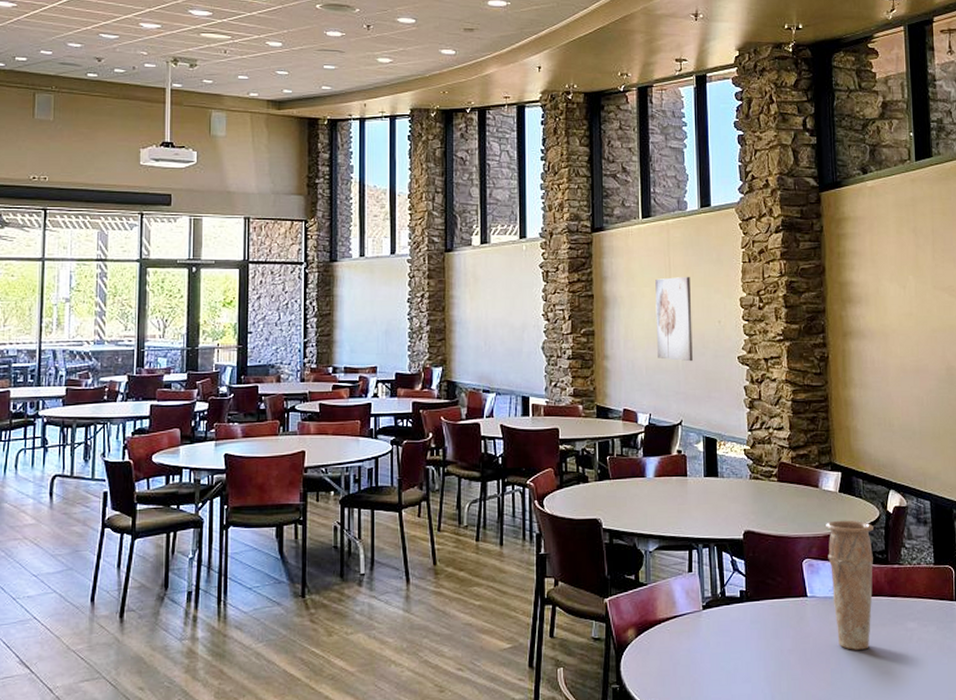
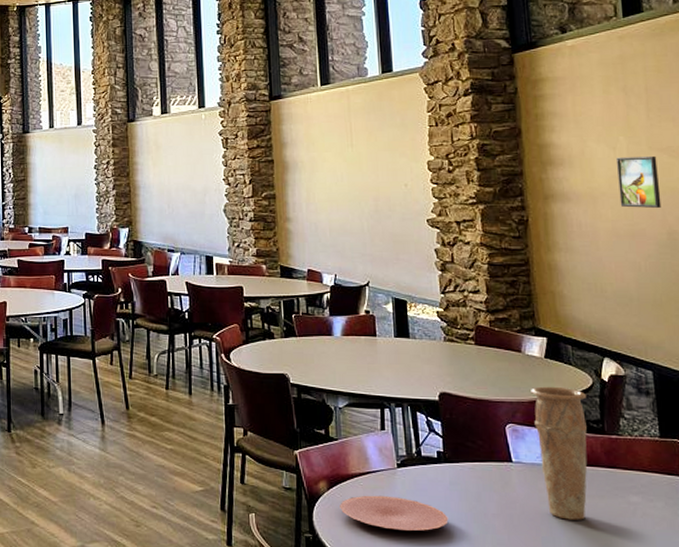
plate: none [647,639,748,674] -> present [340,495,449,531]
wall art: present [655,276,693,362] -> none [337,140,379,224]
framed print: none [905,294,942,346] -> present [616,155,662,209]

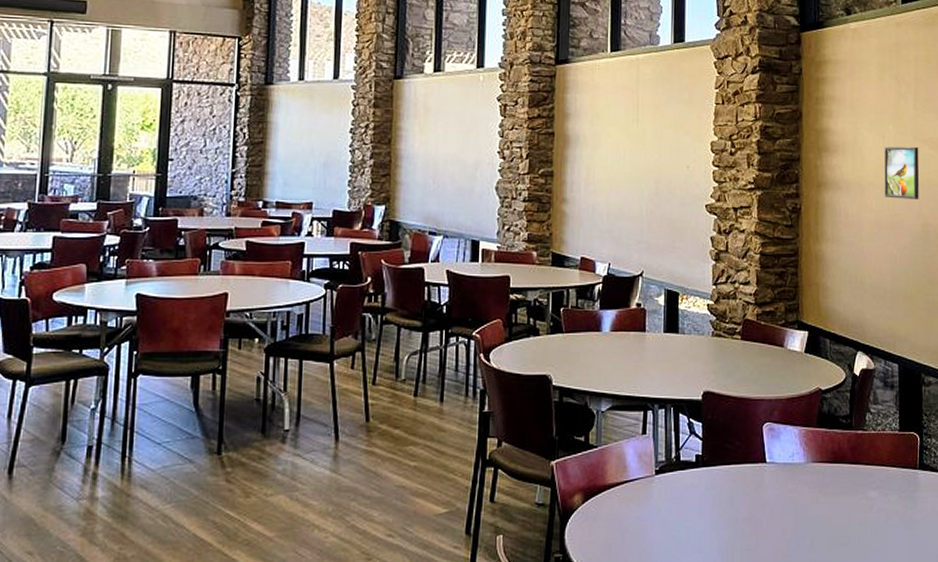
plate: present [340,495,449,531] -> none [593,506,701,543]
vase: present [531,386,588,520] -> none [789,382,839,520]

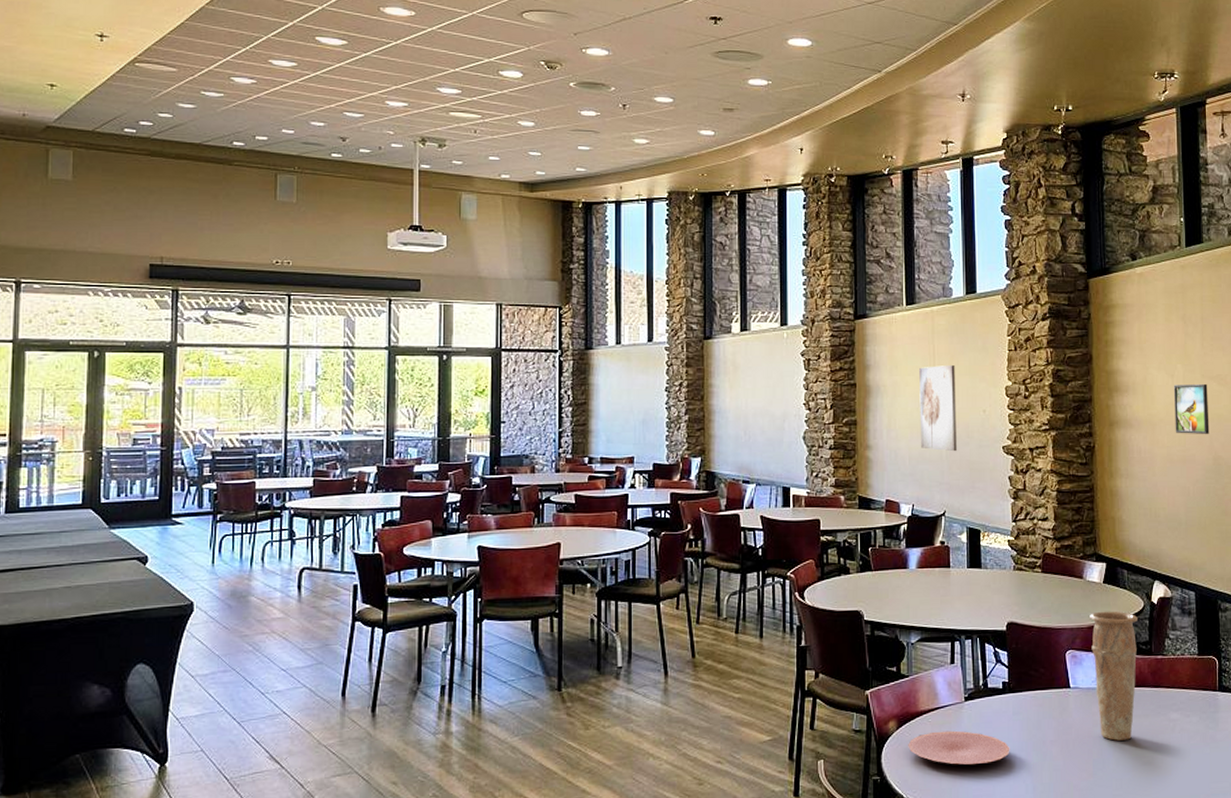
plate: none [593,506,701,543] -> present [908,730,1010,765]
wall art: none [619,116,660,209] -> present [919,364,957,452]
vase: none [789,382,839,520] -> present [1090,611,1138,741]

